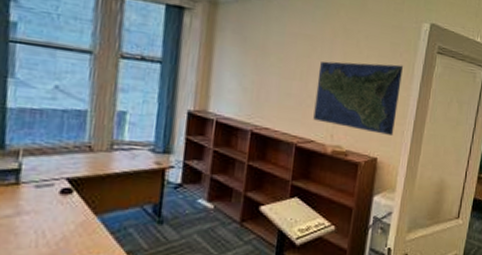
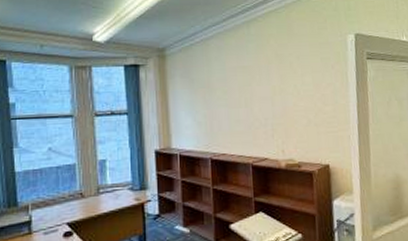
map: present [313,61,403,135] -> none [260,76,340,142]

